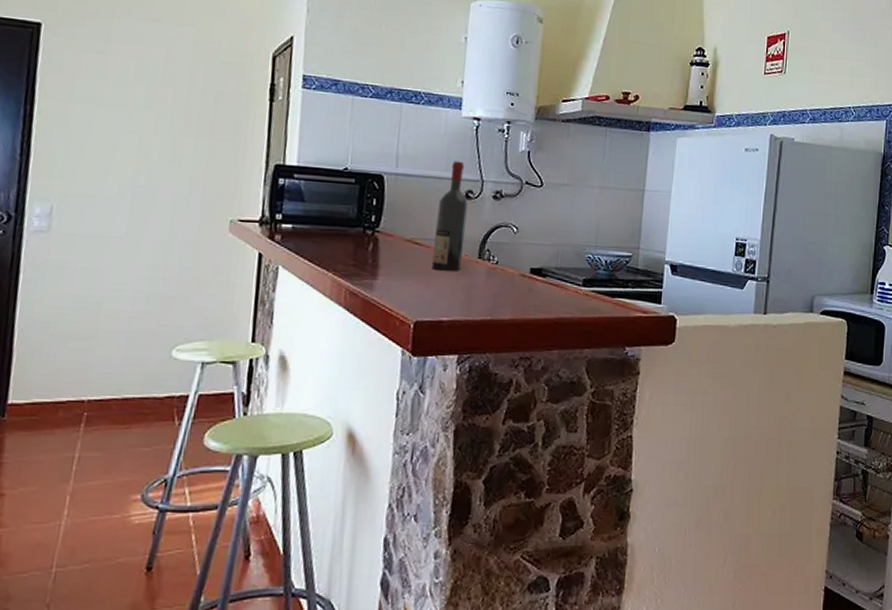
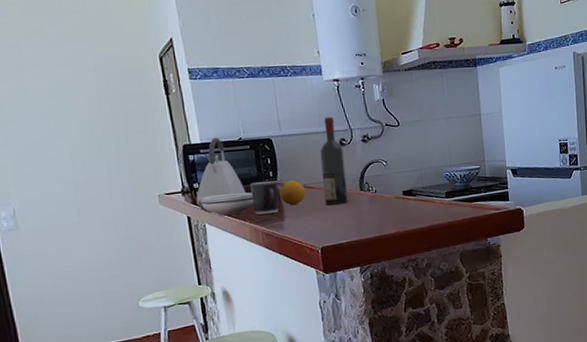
kettle: none [274,161,338,252] -> present [196,137,246,212]
bowl: none [279,231,345,261] -> present [200,192,254,216]
mug: none [343,225,380,268] -> present [250,181,279,215]
fruit: none [378,230,411,263] -> present [280,180,306,206]

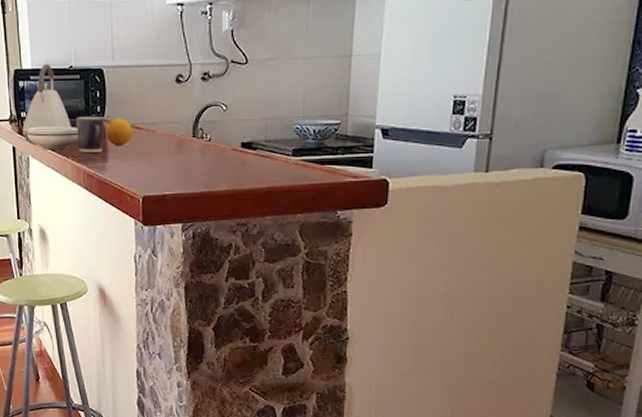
wine bottle: present [319,117,348,207] -> none [152,48,179,152]

